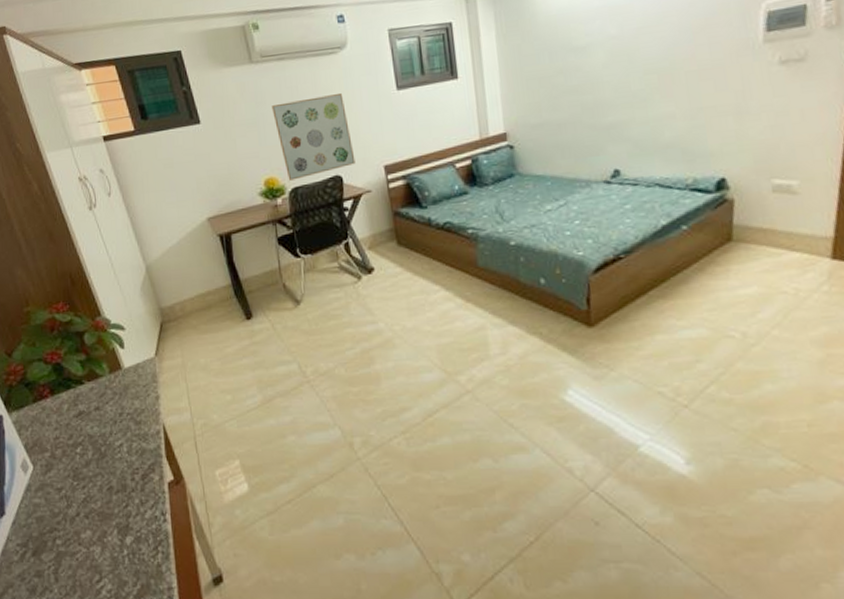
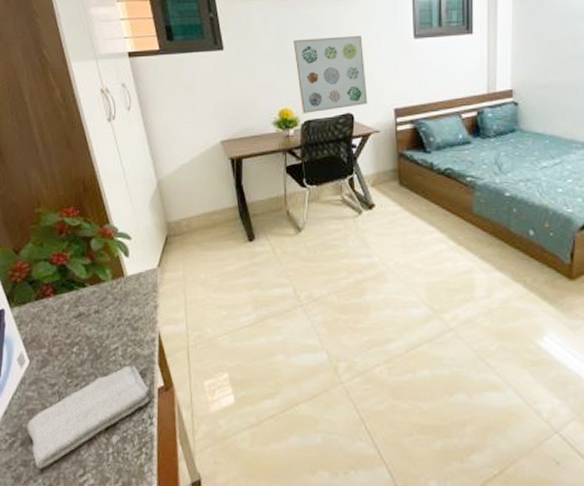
washcloth: none [37,461,160,578] -> present [27,365,149,469]

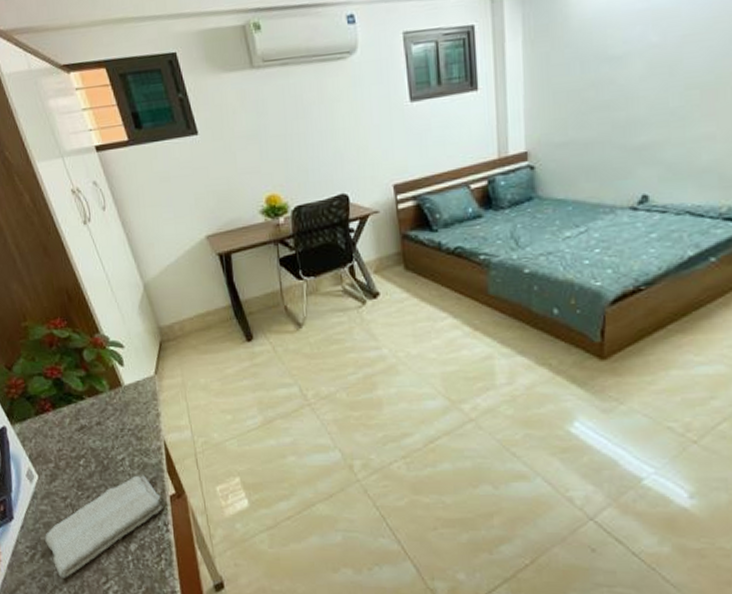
wall art: present [294,35,368,113] -> none [274,103,363,198]

